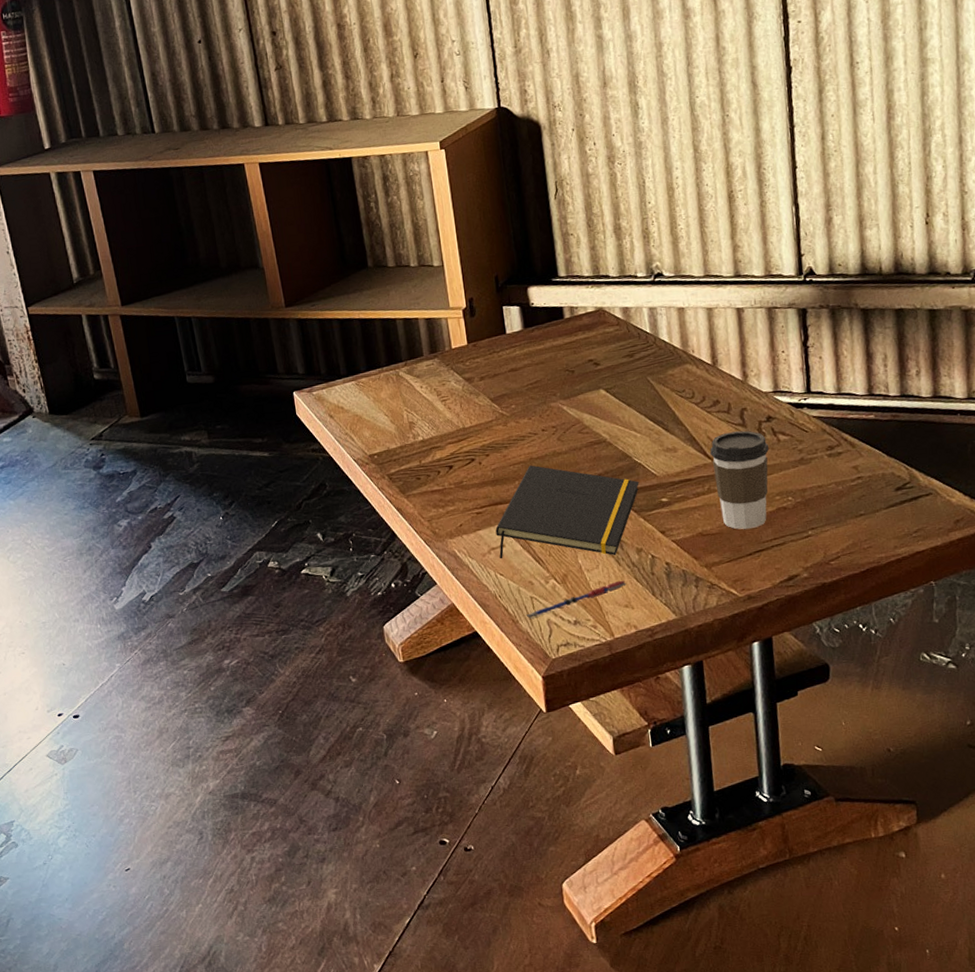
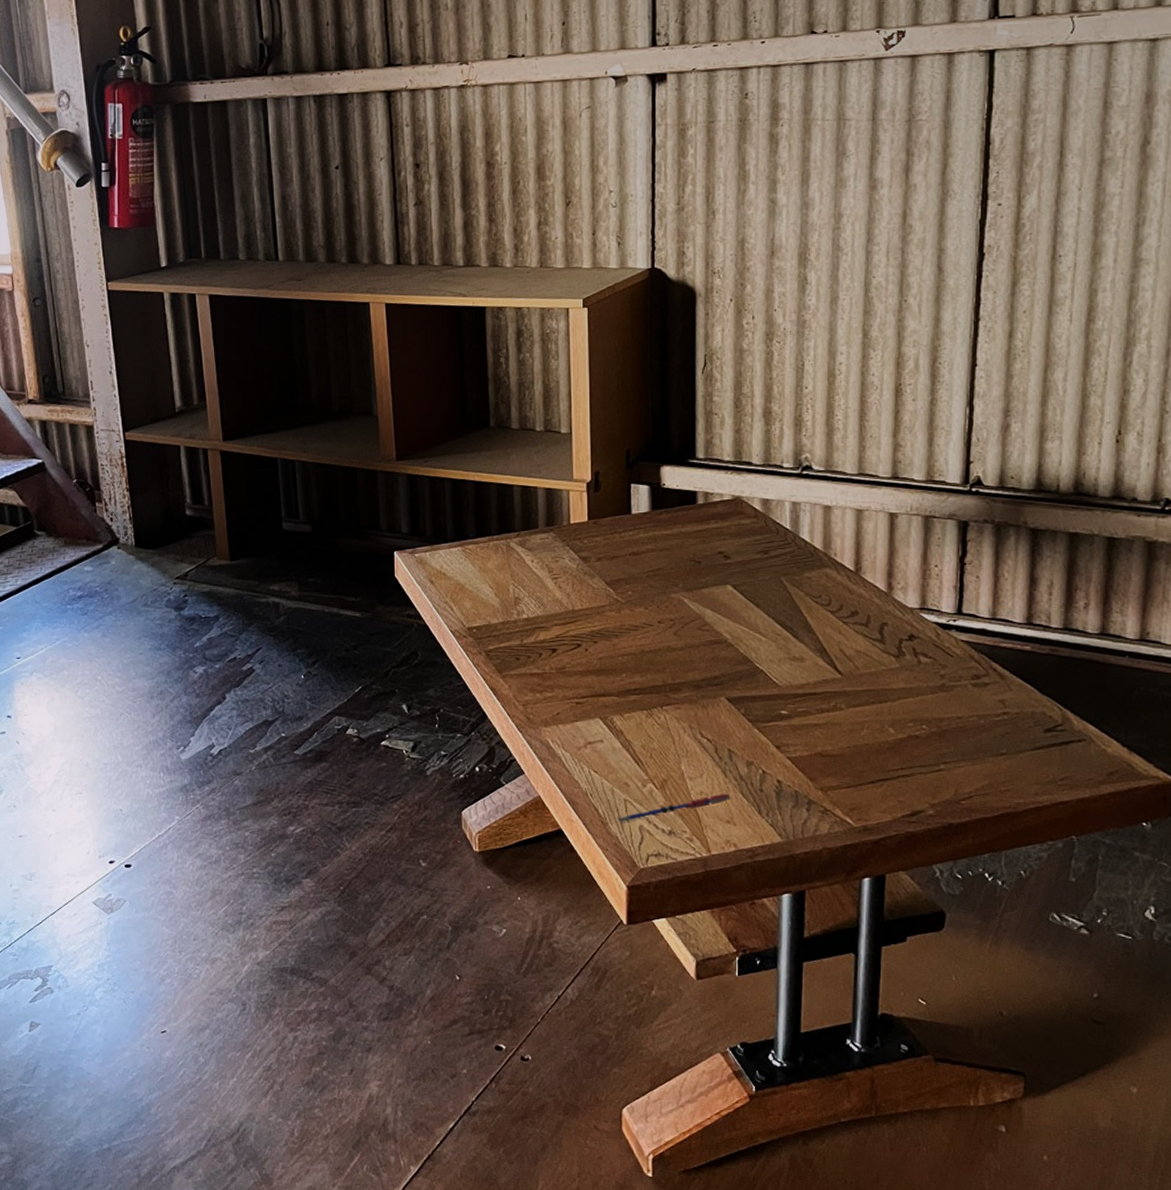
notepad: present [495,465,639,559] -> none [595,658,758,765]
coffee cup: present [710,430,769,530] -> none [841,647,907,755]

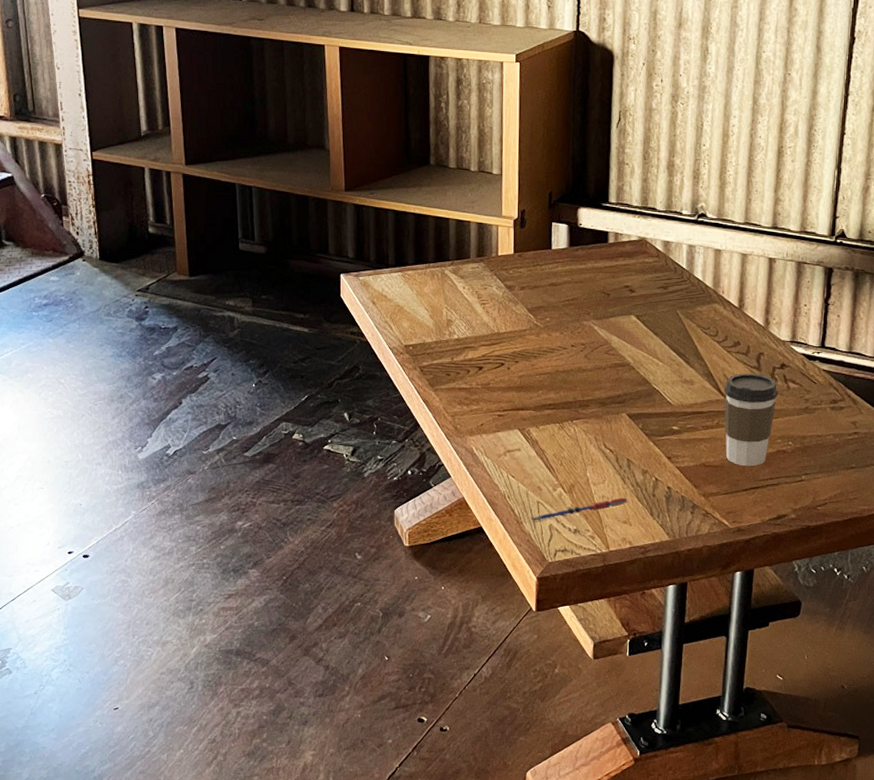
coffee cup: none [841,647,907,755] -> present [724,373,778,467]

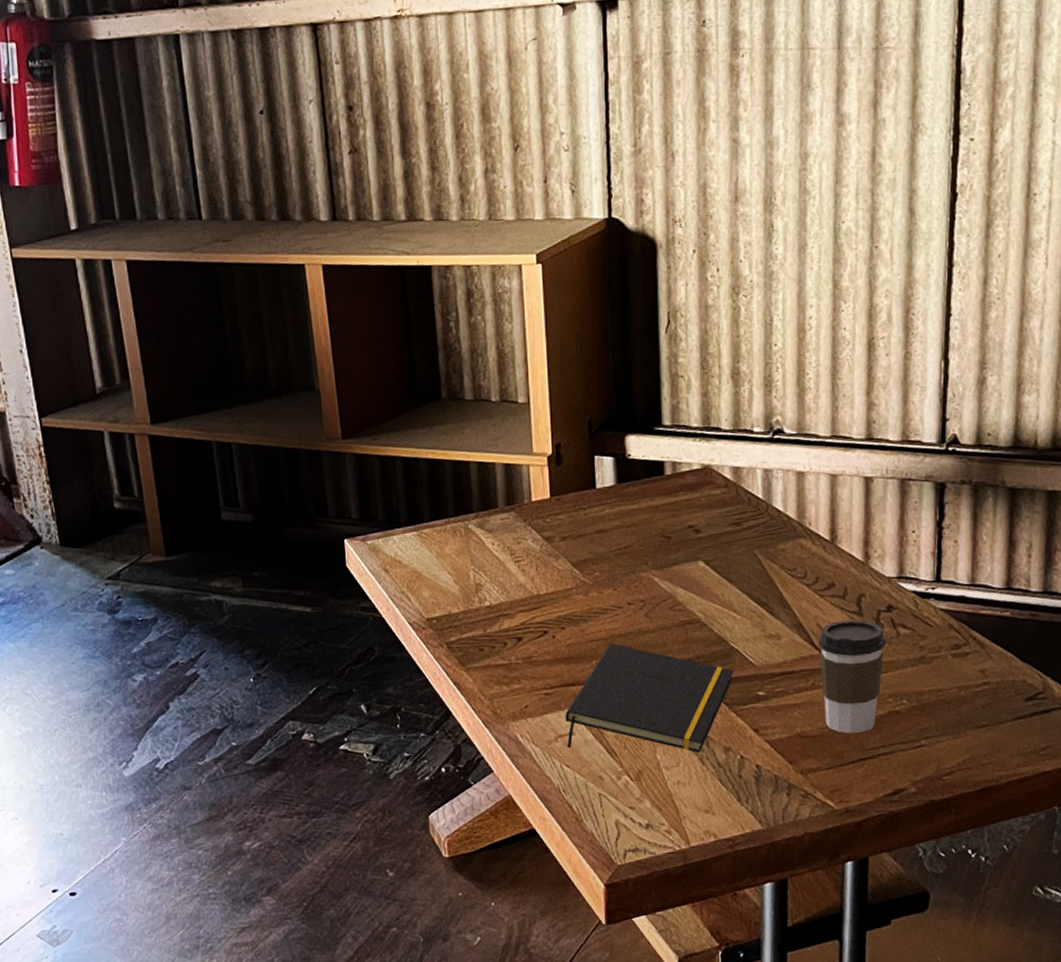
notepad: none [514,377,654,473] -> present [565,643,734,753]
pen: present [530,497,628,522] -> none [592,781,709,818]

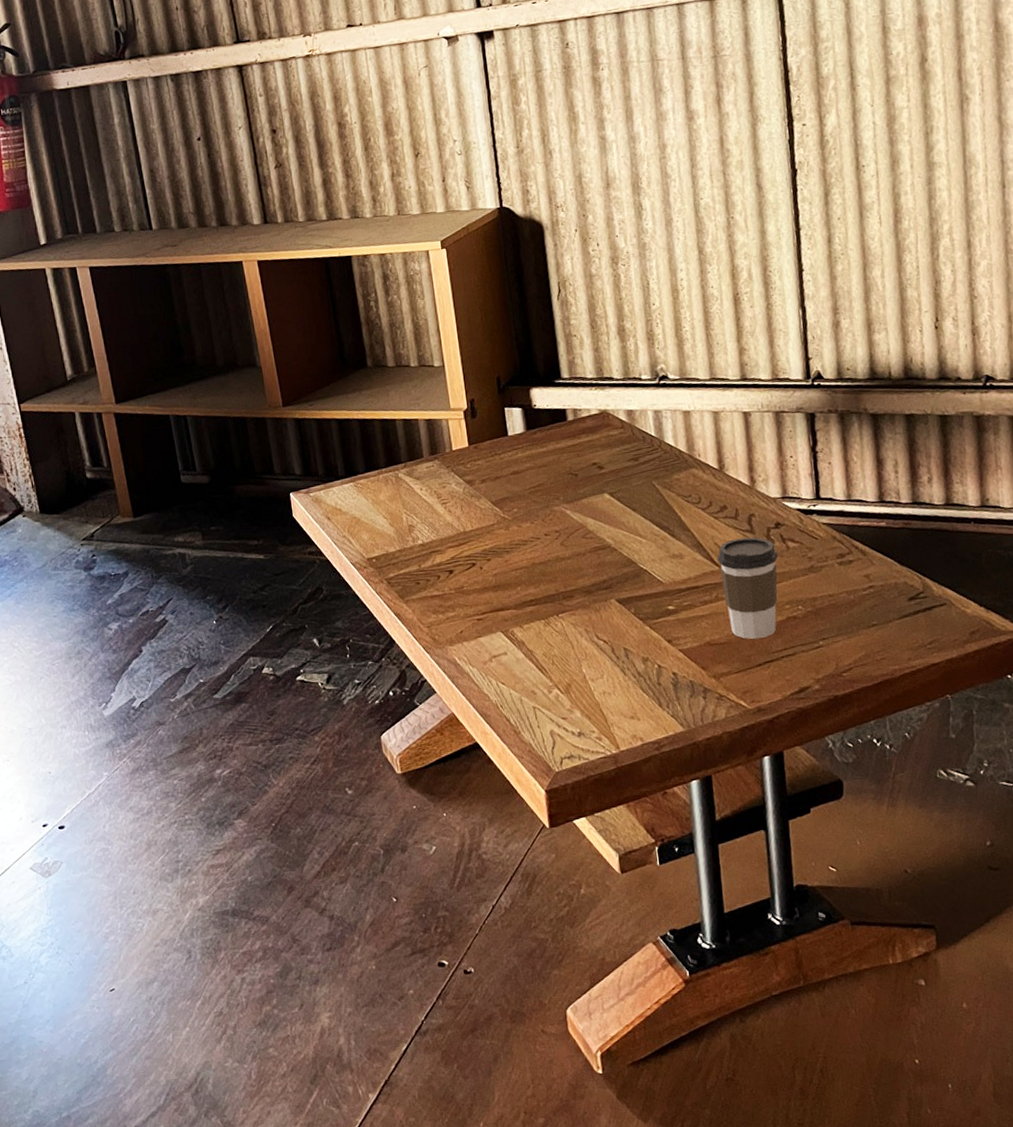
notepad: present [565,643,734,753] -> none [497,570,645,668]

